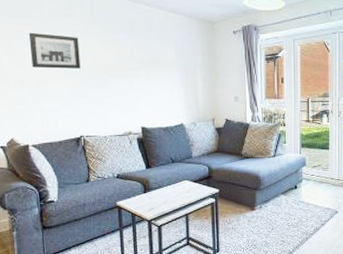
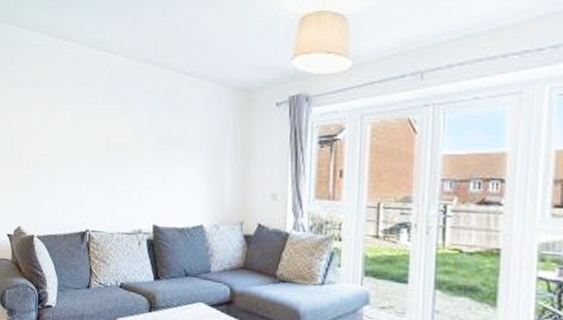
wall art: present [28,32,81,69] -> none [46,104,95,148]

